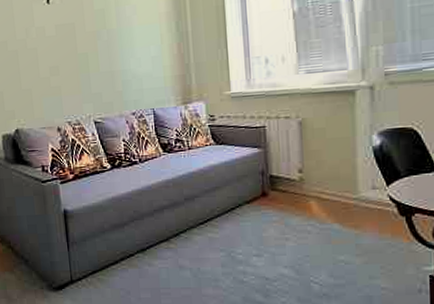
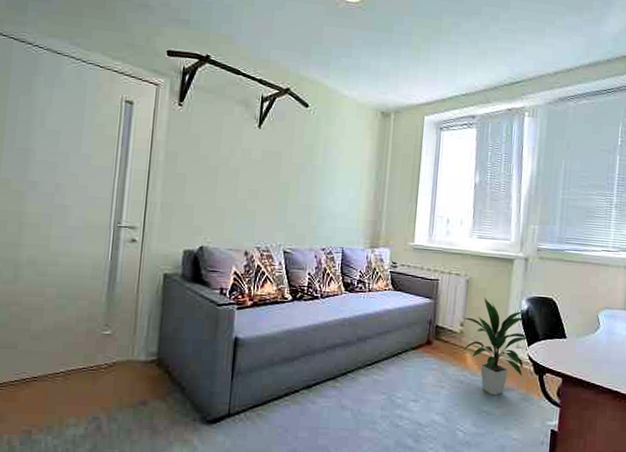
indoor plant: none [300,138,384,244] -> present [462,298,527,396]

